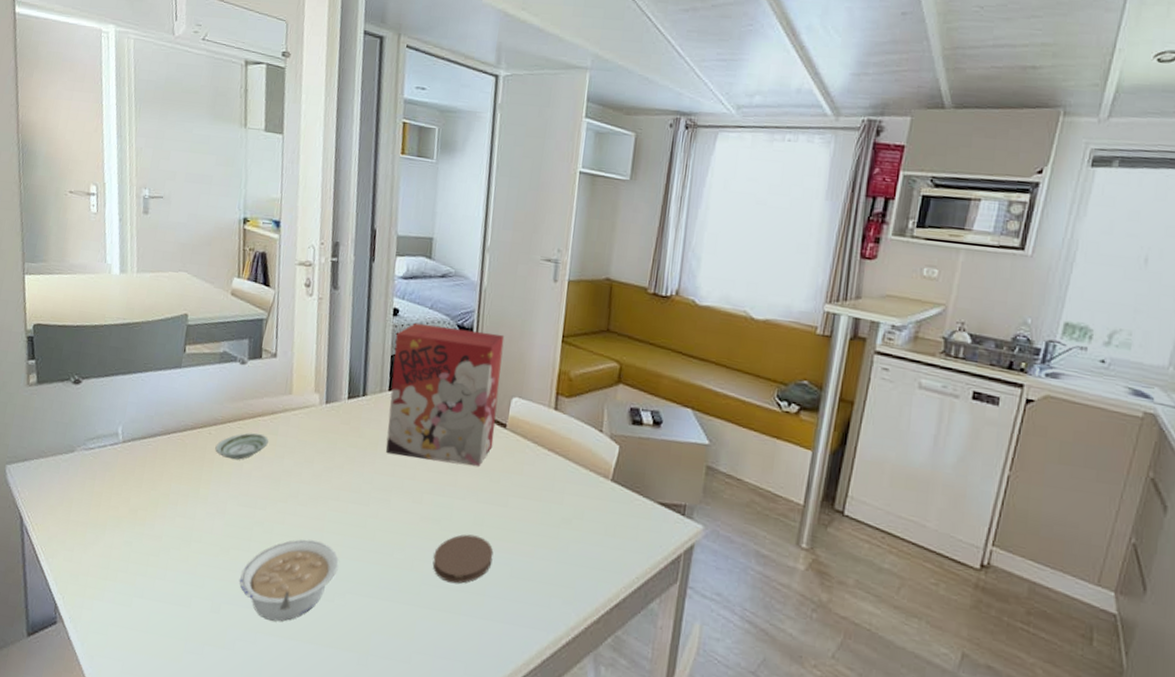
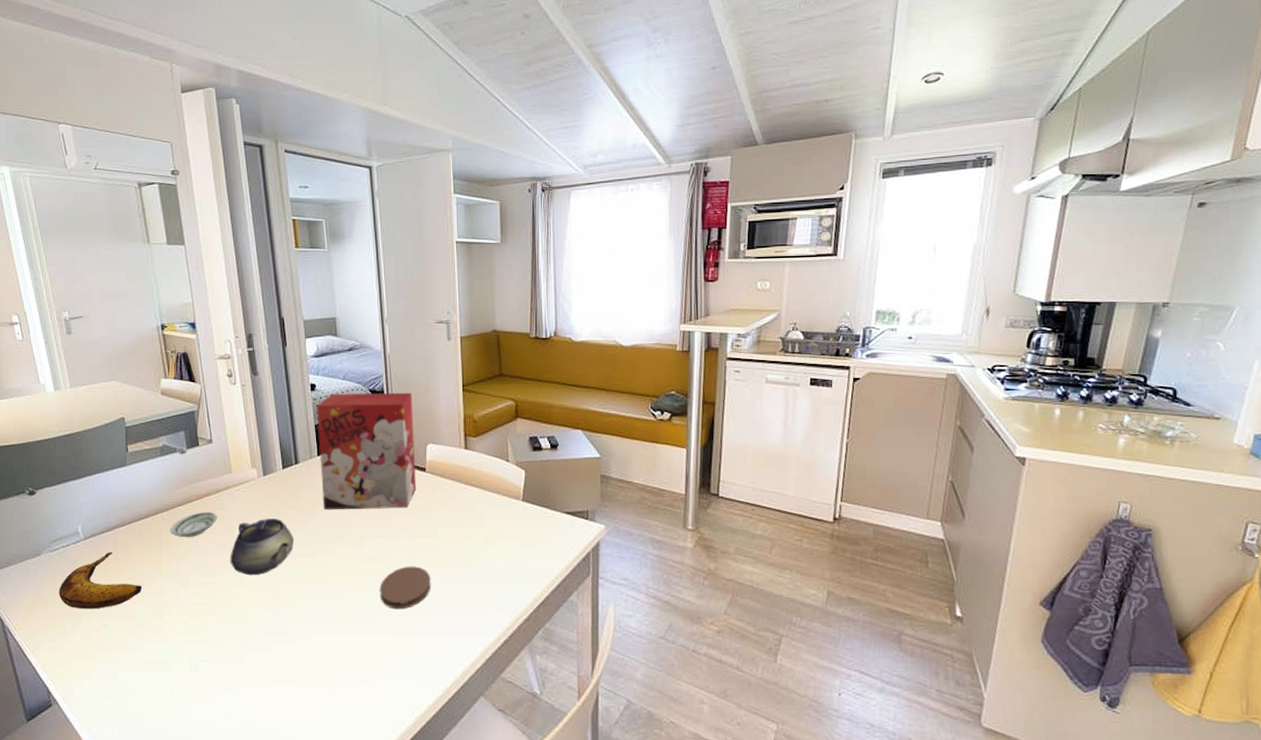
banana: none [85,461,175,523] -> present [58,552,142,610]
legume: present [239,539,339,622] -> none [211,595,298,669]
teapot: none [273,452,348,516] -> present [230,519,293,576]

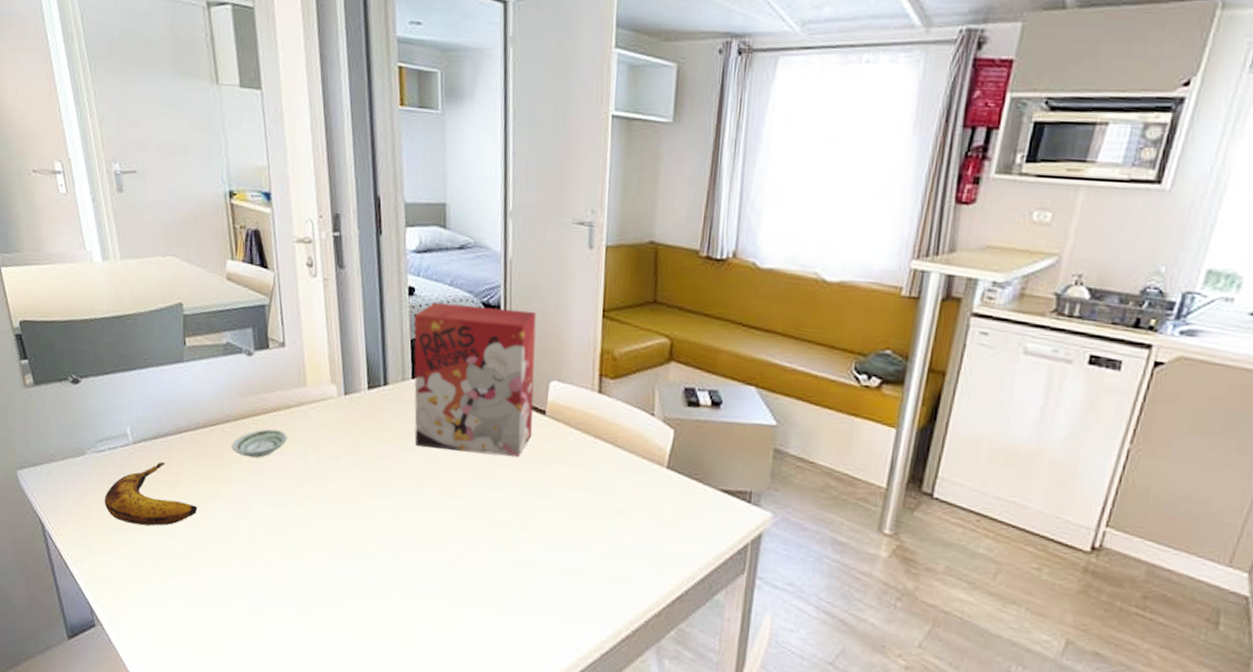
teapot: present [230,519,293,576] -> none [300,447,377,514]
coaster: present [380,566,431,610] -> none [476,528,541,580]

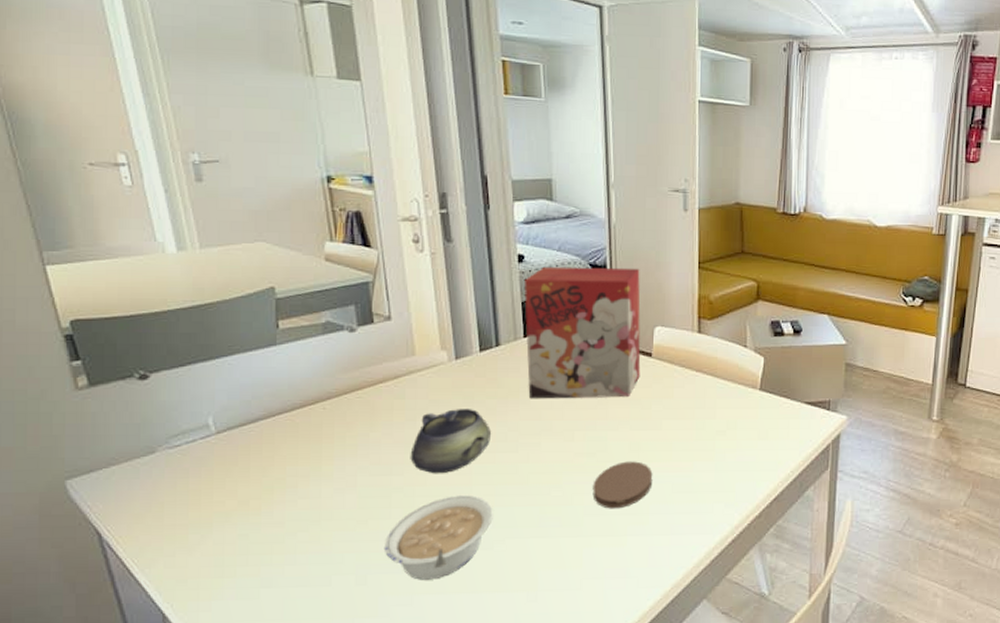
banana: present [104,462,198,526] -> none [180,449,295,517]
saucer: present [232,429,287,458] -> none [333,401,395,430]
legume: none [274,537,377,621] -> present [383,495,493,580]
teapot: none [300,447,377,514] -> present [410,409,491,474]
coaster: none [476,528,541,580] -> present [592,461,653,509]

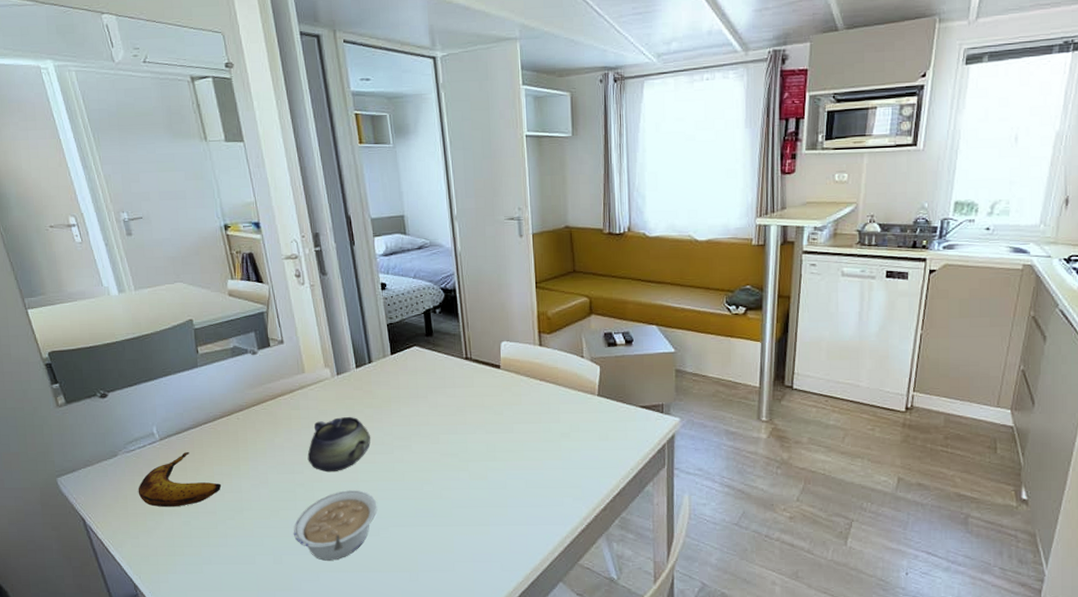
banana: none [180,449,295,517] -> present [138,452,222,508]
cereal box: present [524,266,641,399] -> none [388,290,492,408]
coaster: present [592,461,653,509] -> none [458,461,509,502]

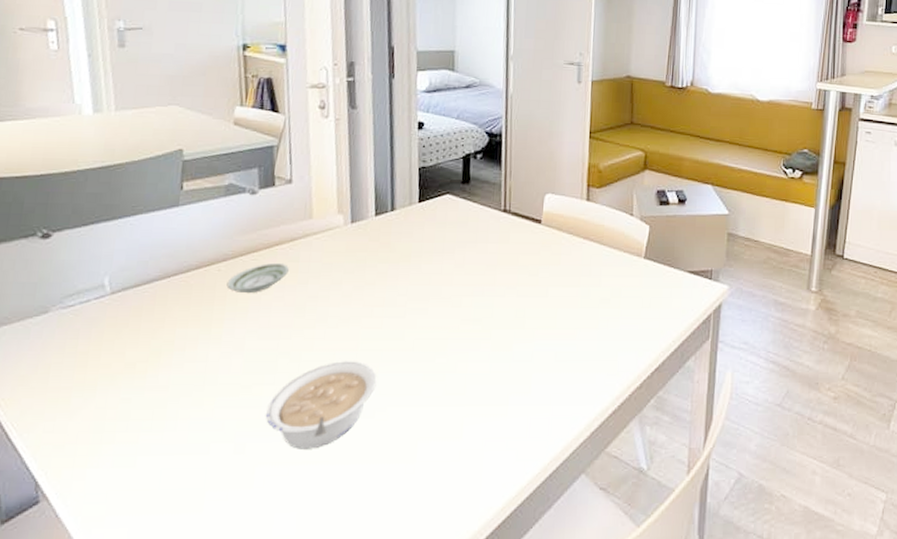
banana: present [138,452,222,508] -> none [67,310,182,380]
saucer: none [246,412,293,436] -> present [226,263,289,292]
teapot: present [307,417,370,472] -> none [299,273,381,339]

